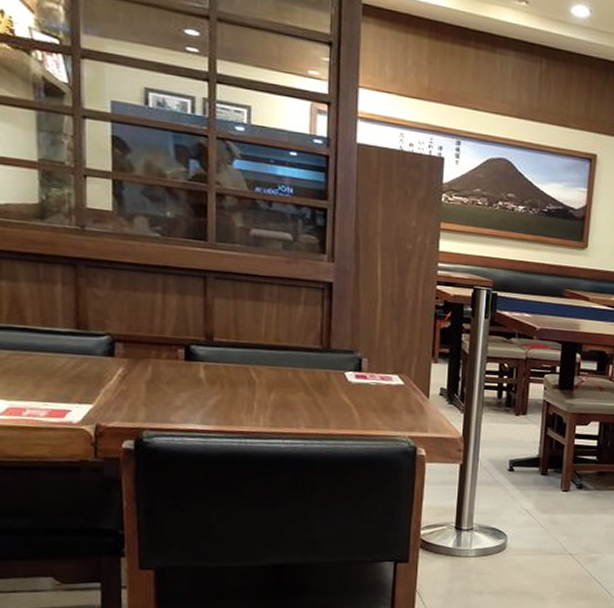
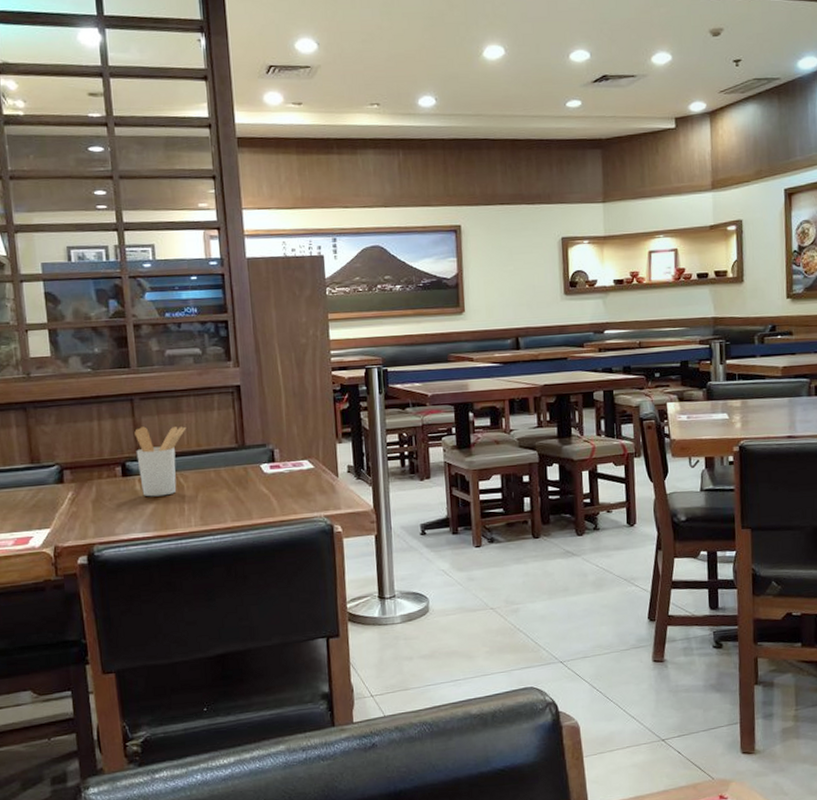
utensil holder: none [204,309,266,389] -> present [134,426,187,497]

